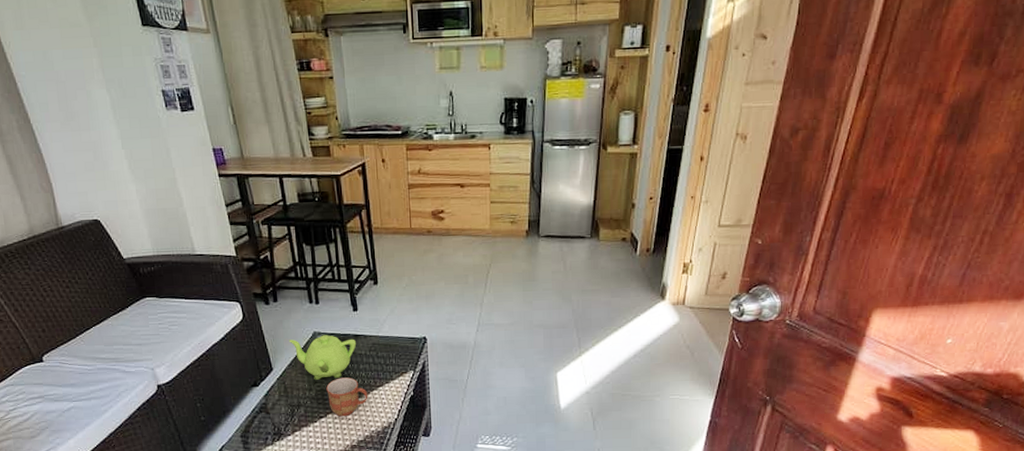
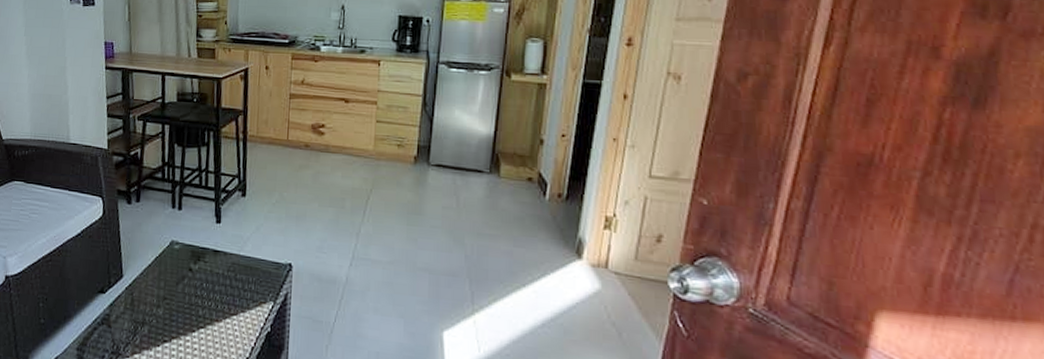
teapot: present [288,335,357,380] -> none [144,245,215,298]
mug: present [326,377,368,417] -> none [175,297,220,346]

